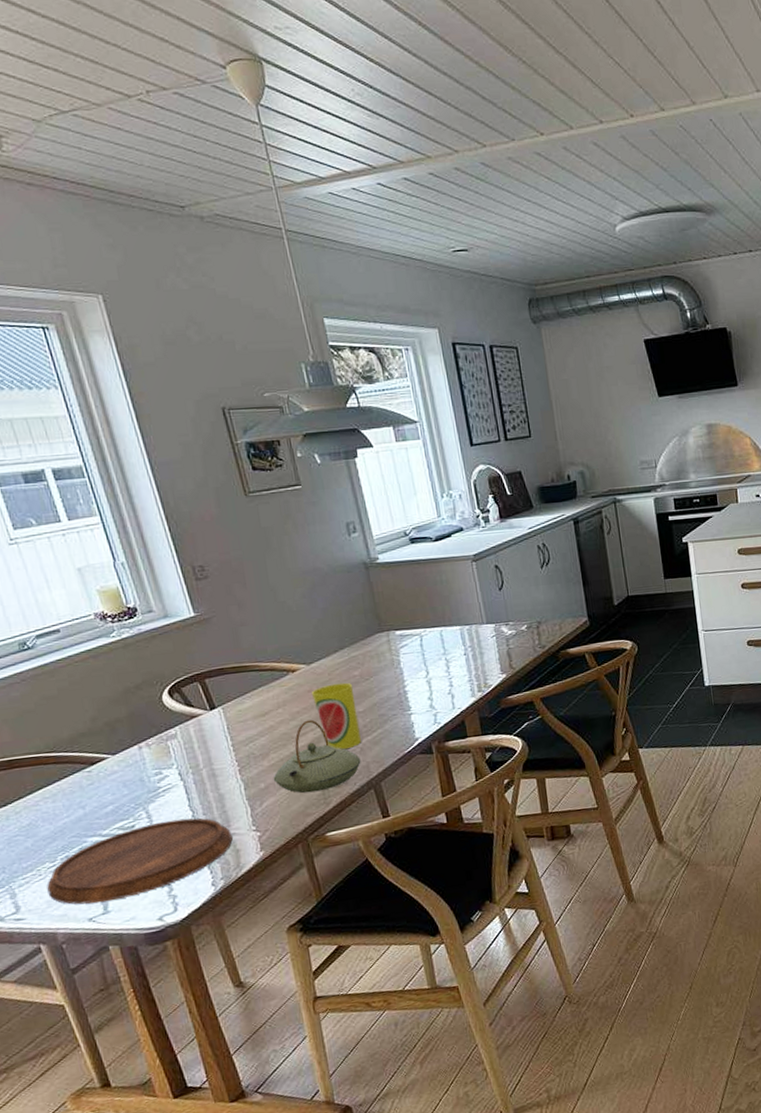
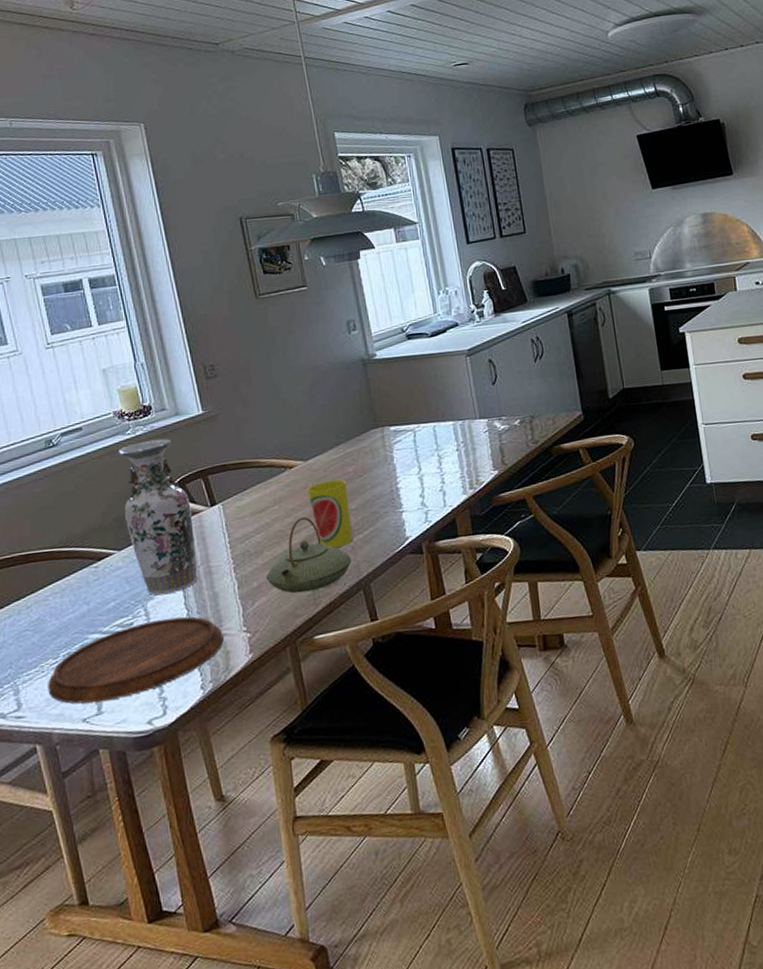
vase: none [103,641,201,798] -> present [118,438,197,596]

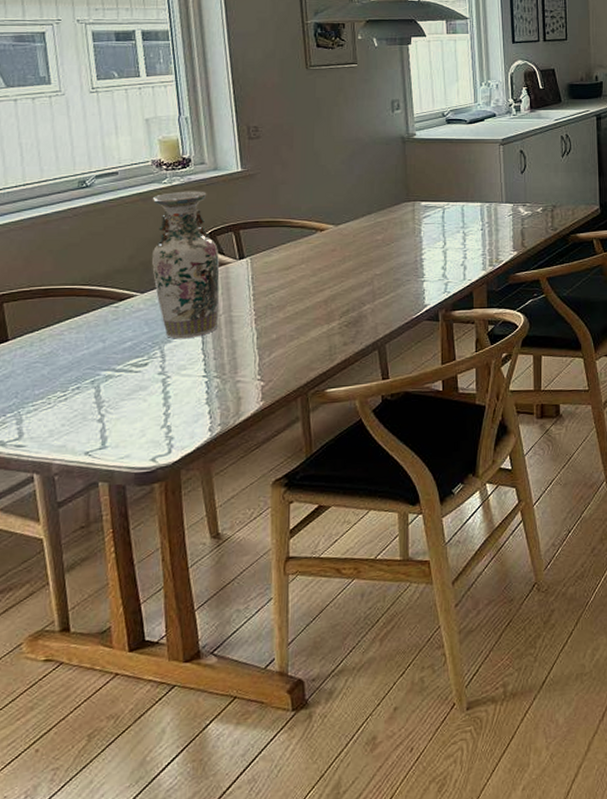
cutting board: present [48,616,224,704] -> none [52,361,237,438]
teapot: present [265,516,352,594] -> none [285,277,370,348]
cup: present [306,479,353,549] -> none [334,245,374,309]

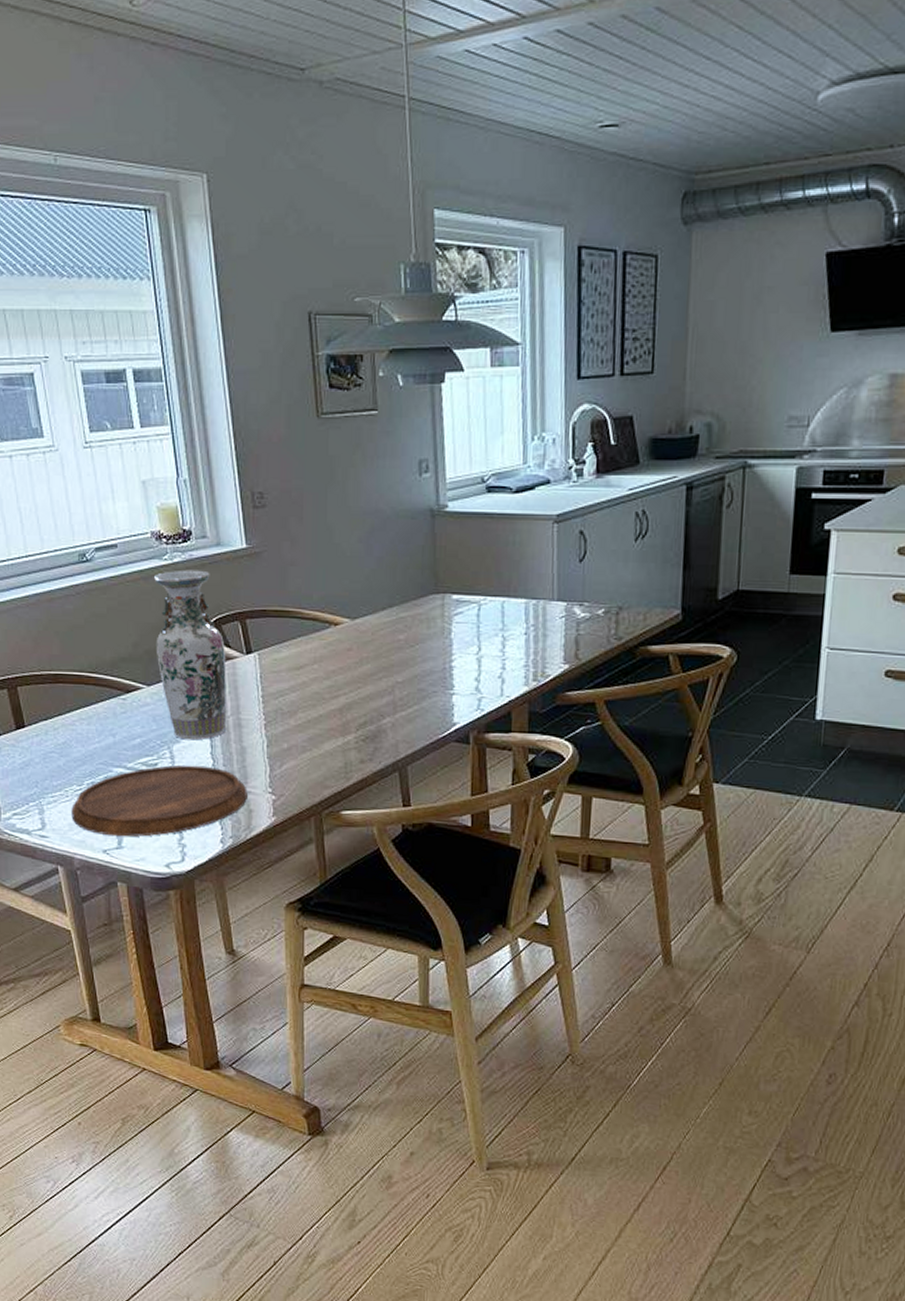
cutting board: none [52,361,237,438] -> present [71,764,247,837]

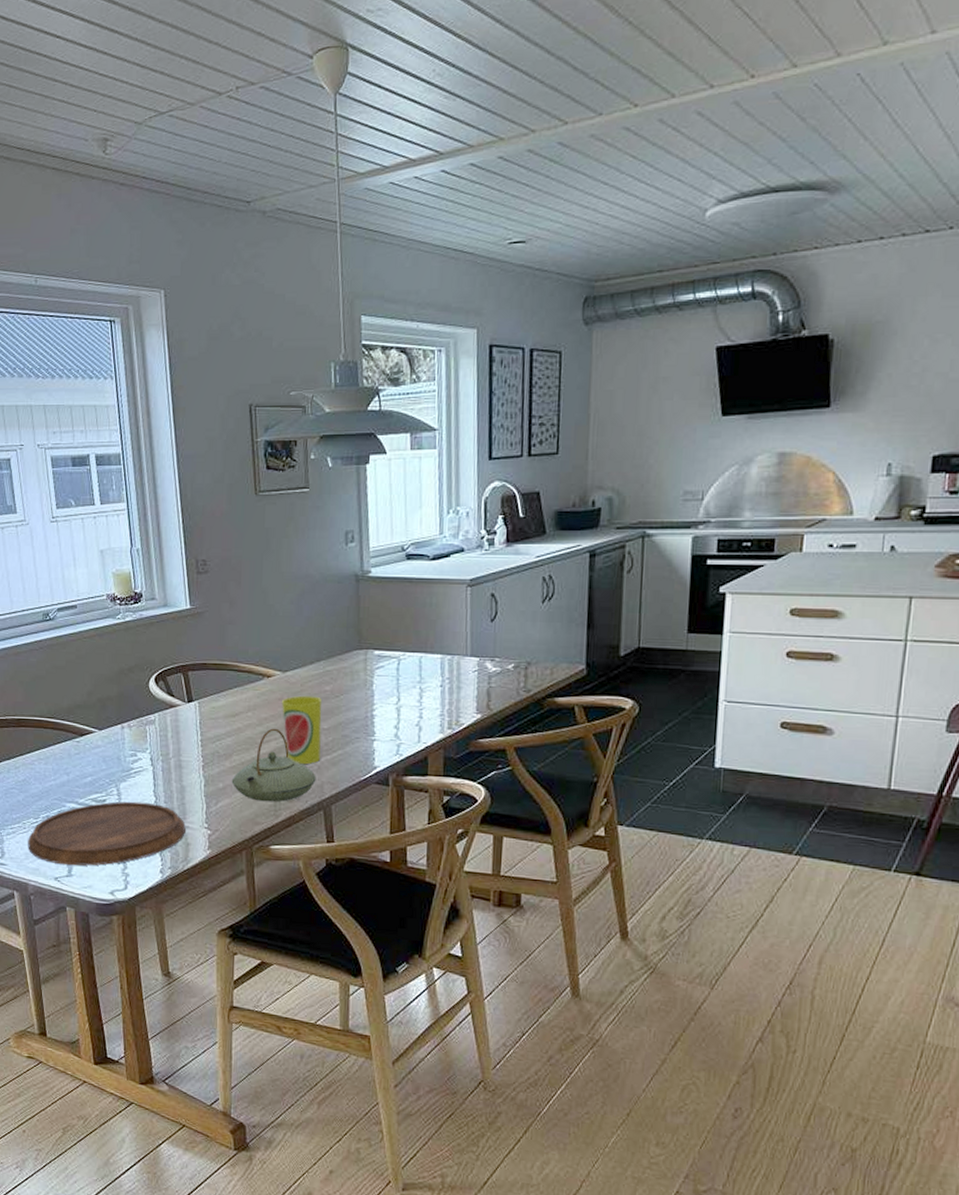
vase: present [153,569,226,741] -> none [107,627,170,780]
teapot: none [297,682,390,764] -> present [231,728,316,802]
cup: none [350,645,396,722] -> present [281,695,322,765]

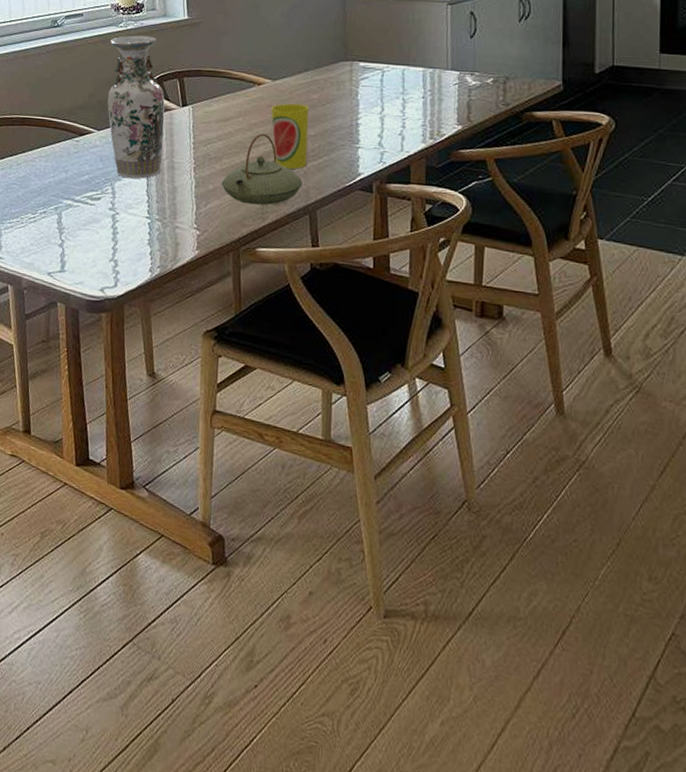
cutting board: present [28,801,186,866] -> none [24,200,176,263]
vase: none [107,627,170,780] -> present [107,35,165,179]

